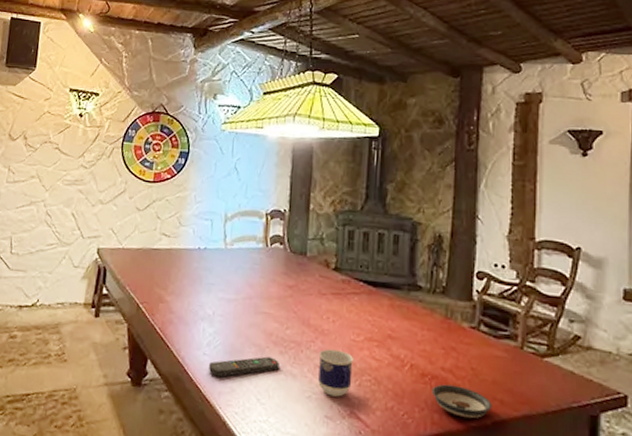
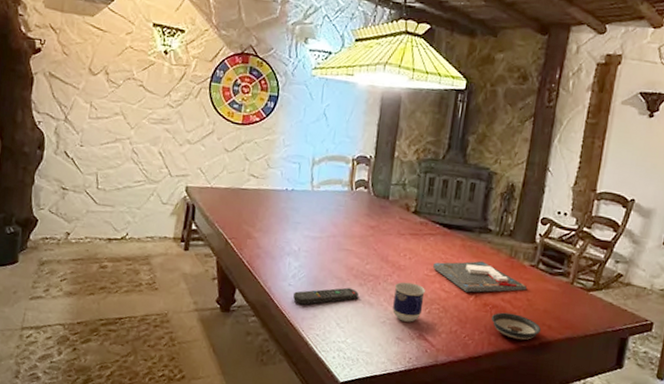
board game: none [360,322,469,361] -> present [433,260,527,293]

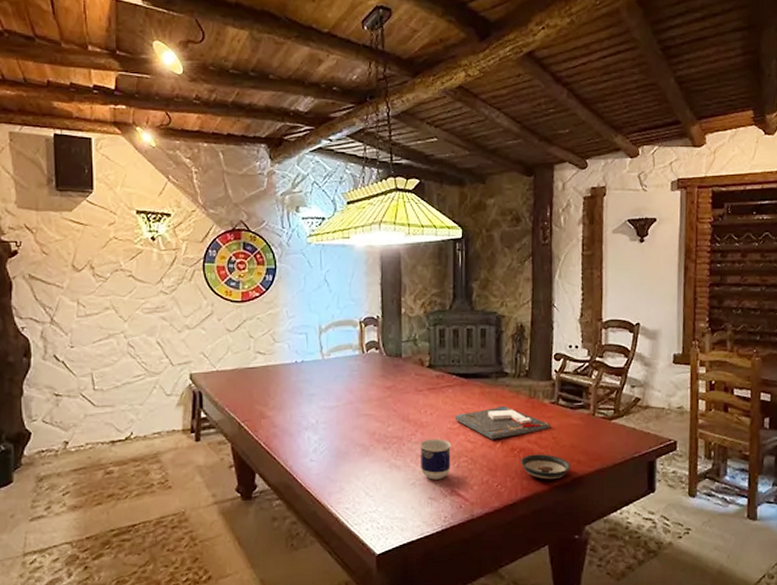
remote control: present [293,287,359,305] -> none [317,454,384,479]

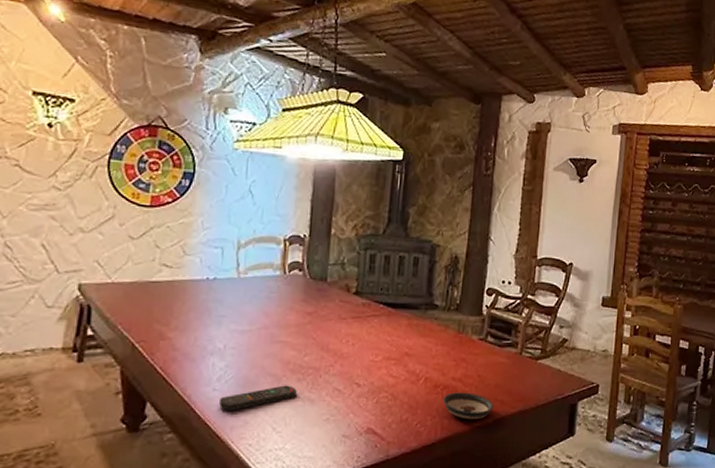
remote control: none [317,454,384,479] -> present [219,385,297,411]
cup: present [419,438,451,480] -> none [336,371,371,416]
board game: present [456,405,550,440] -> none [379,339,477,375]

